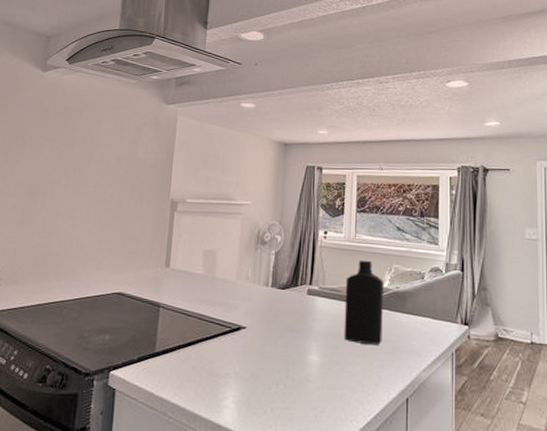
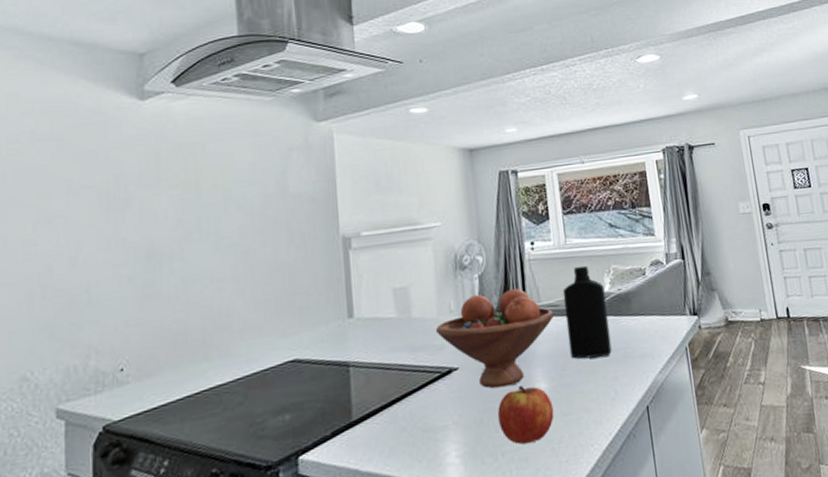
fruit bowl: none [232,267,336,353] -> present [435,289,555,389]
apple: none [272,354,322,407] -> present [497,386,554,445]

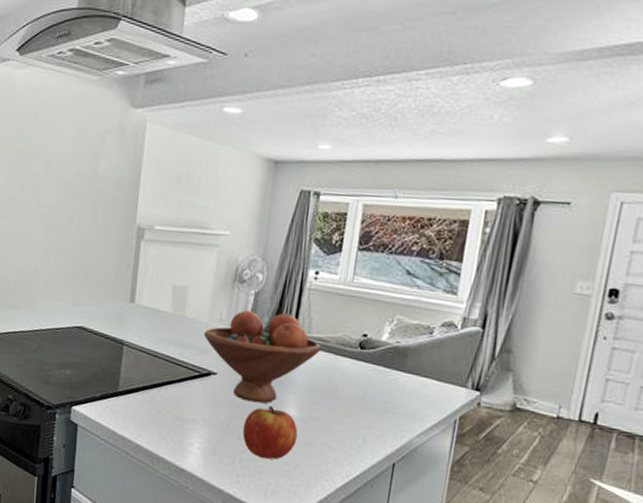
bottle: present [562,265,612,359] -> none [327,307,382,404]

